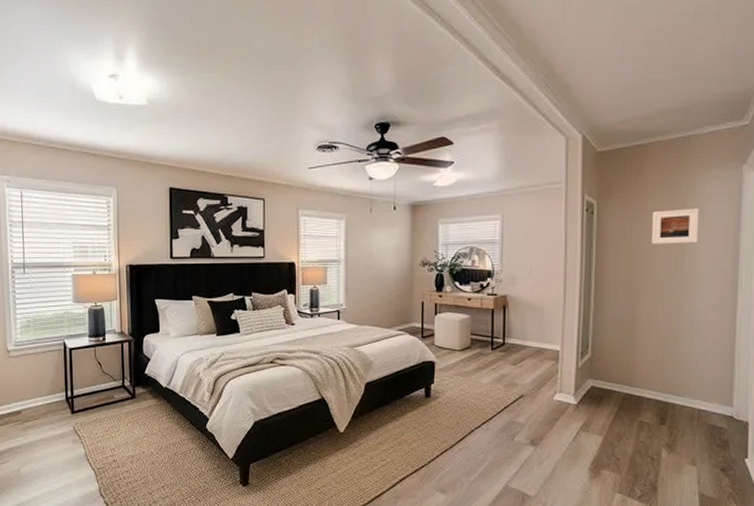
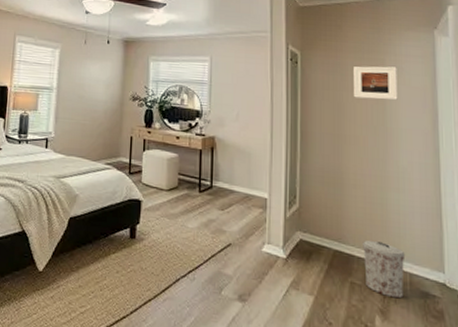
trash can: none [653,383,695,433] -> present [363,241,406,299]

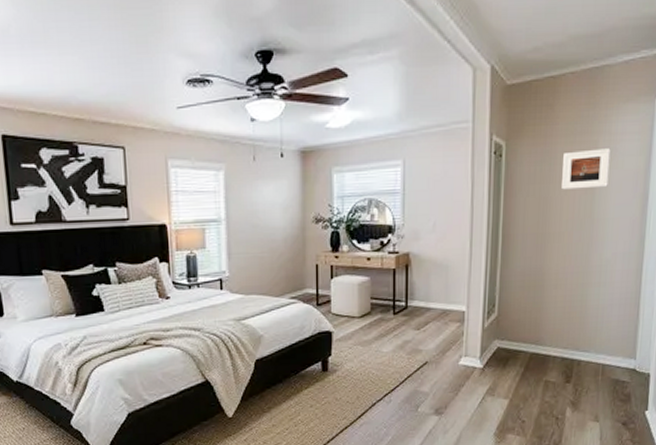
trash can: present [363,241,406,299] -> none [559,338,600,390]

